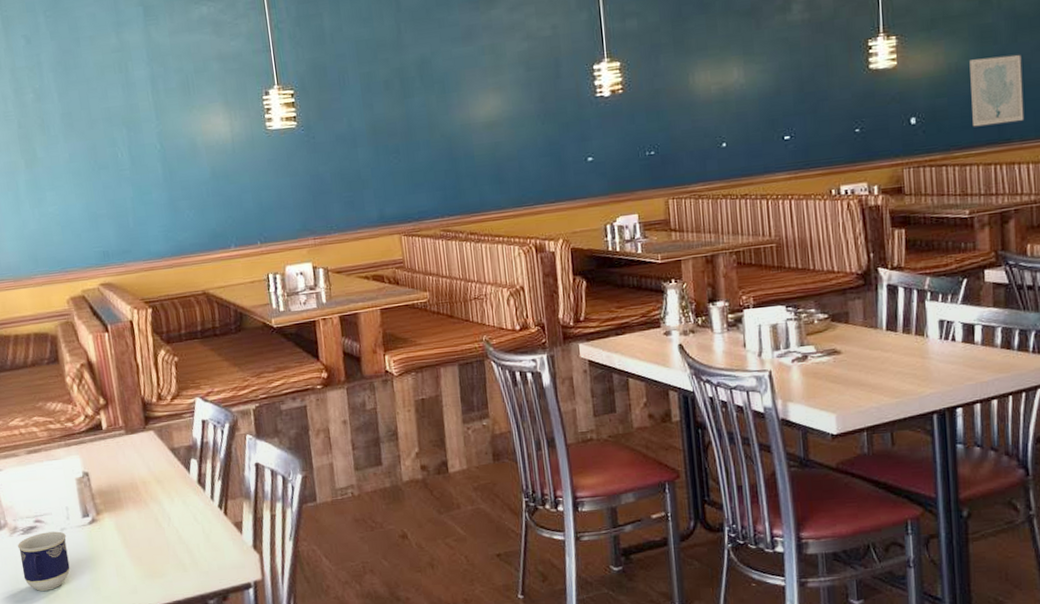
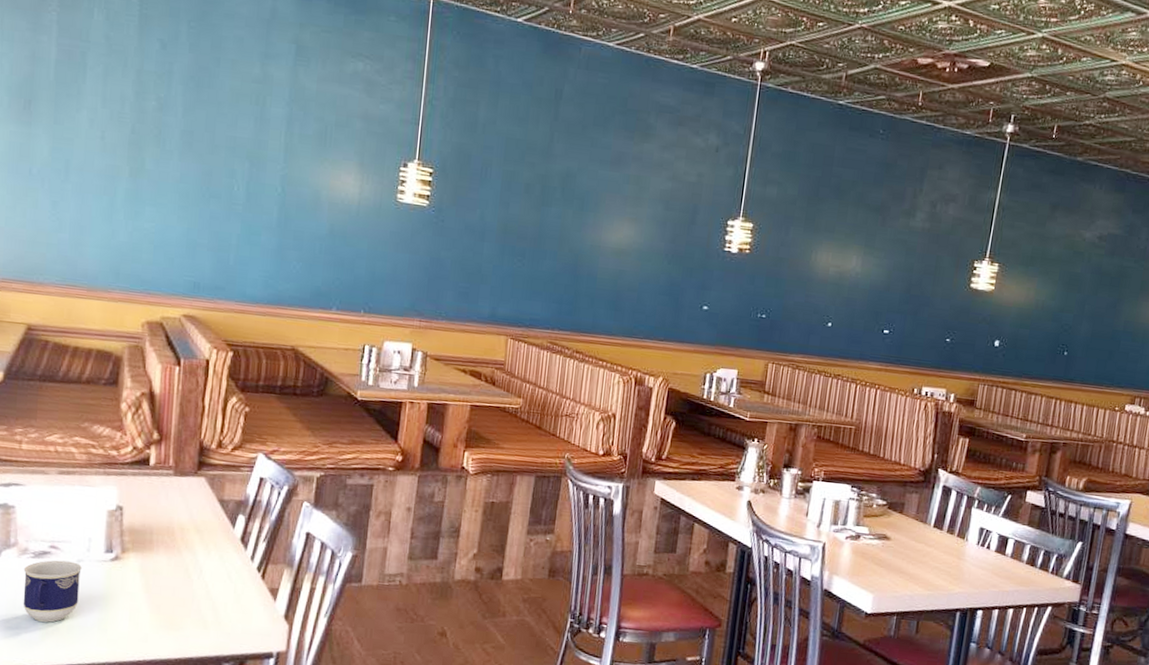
wall art: present [969,54,1025,127] -> none [1045,301,1098,366]

